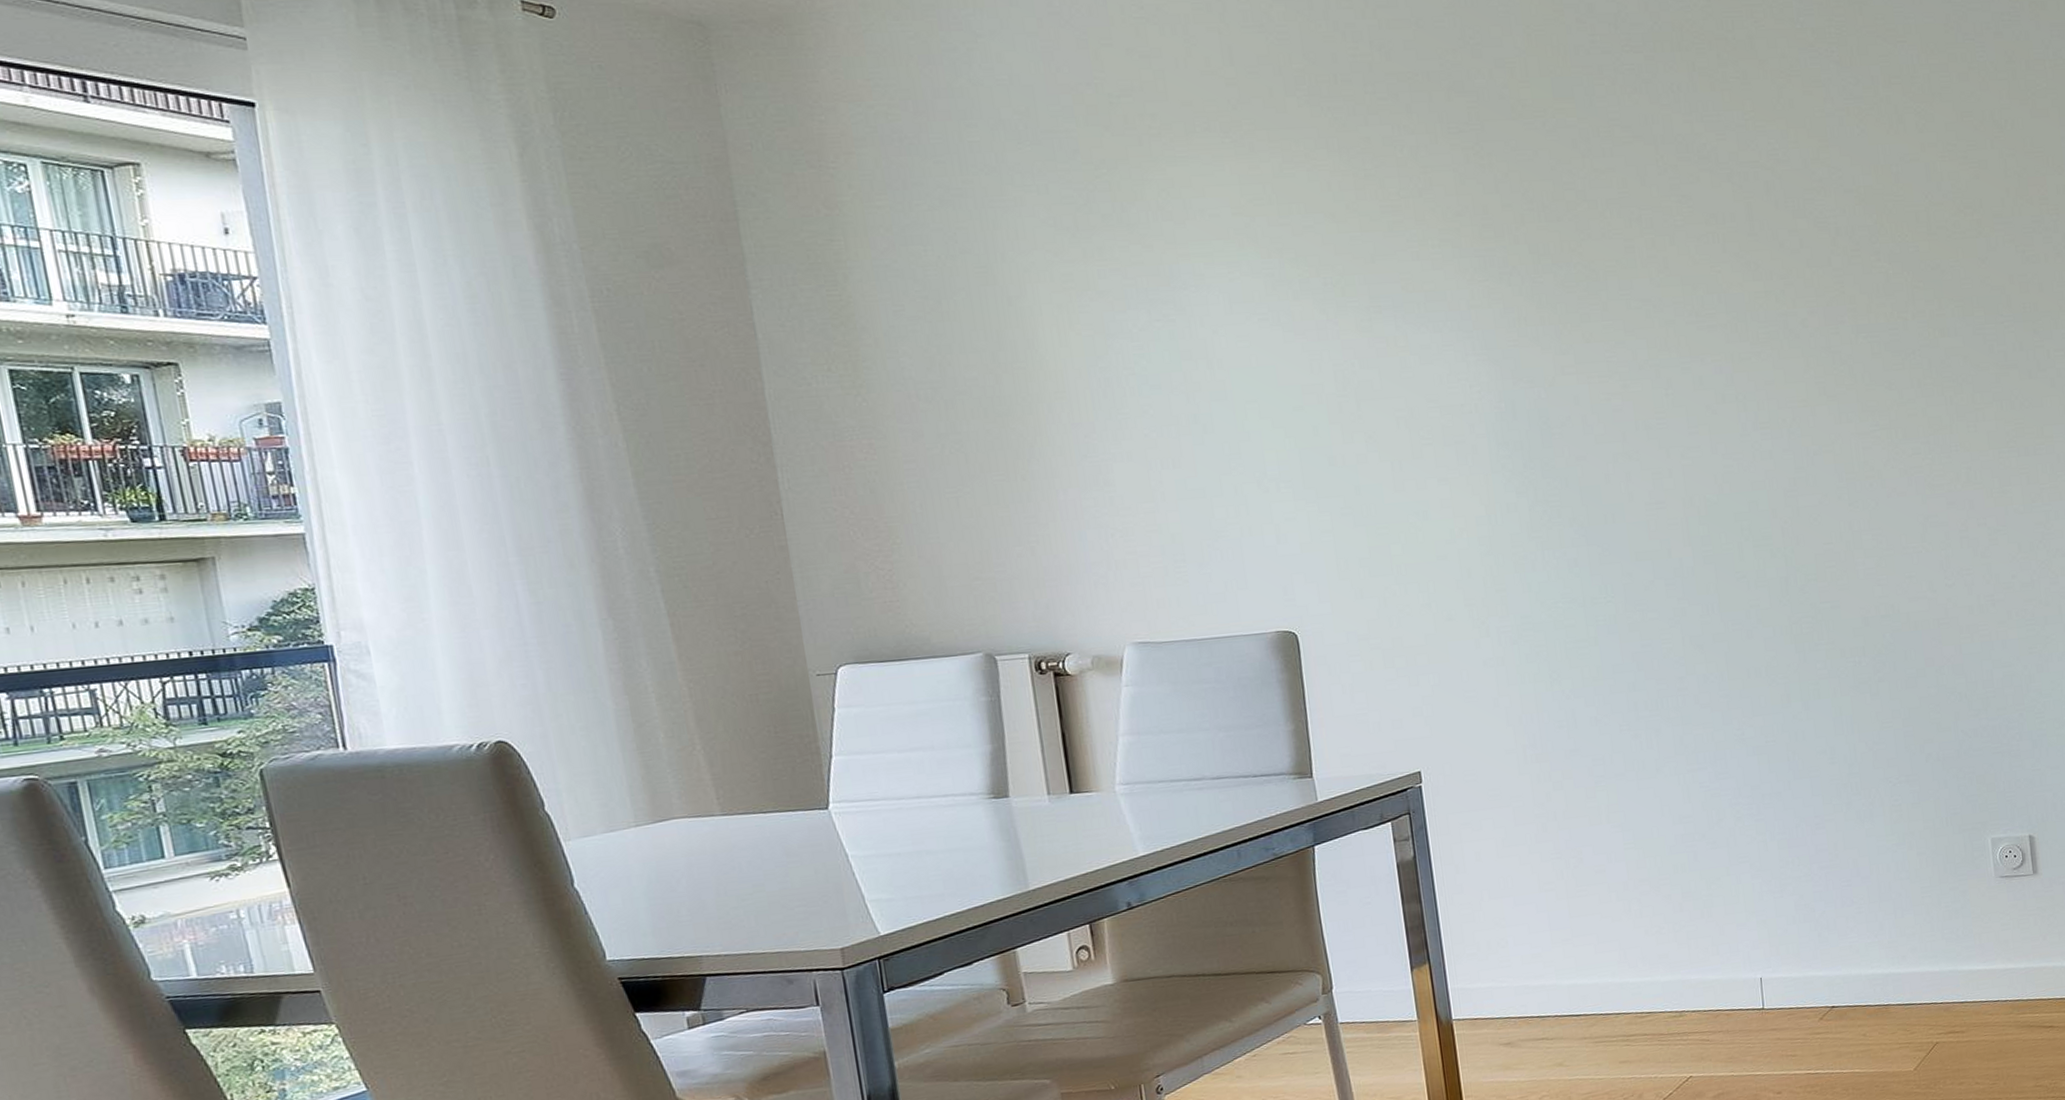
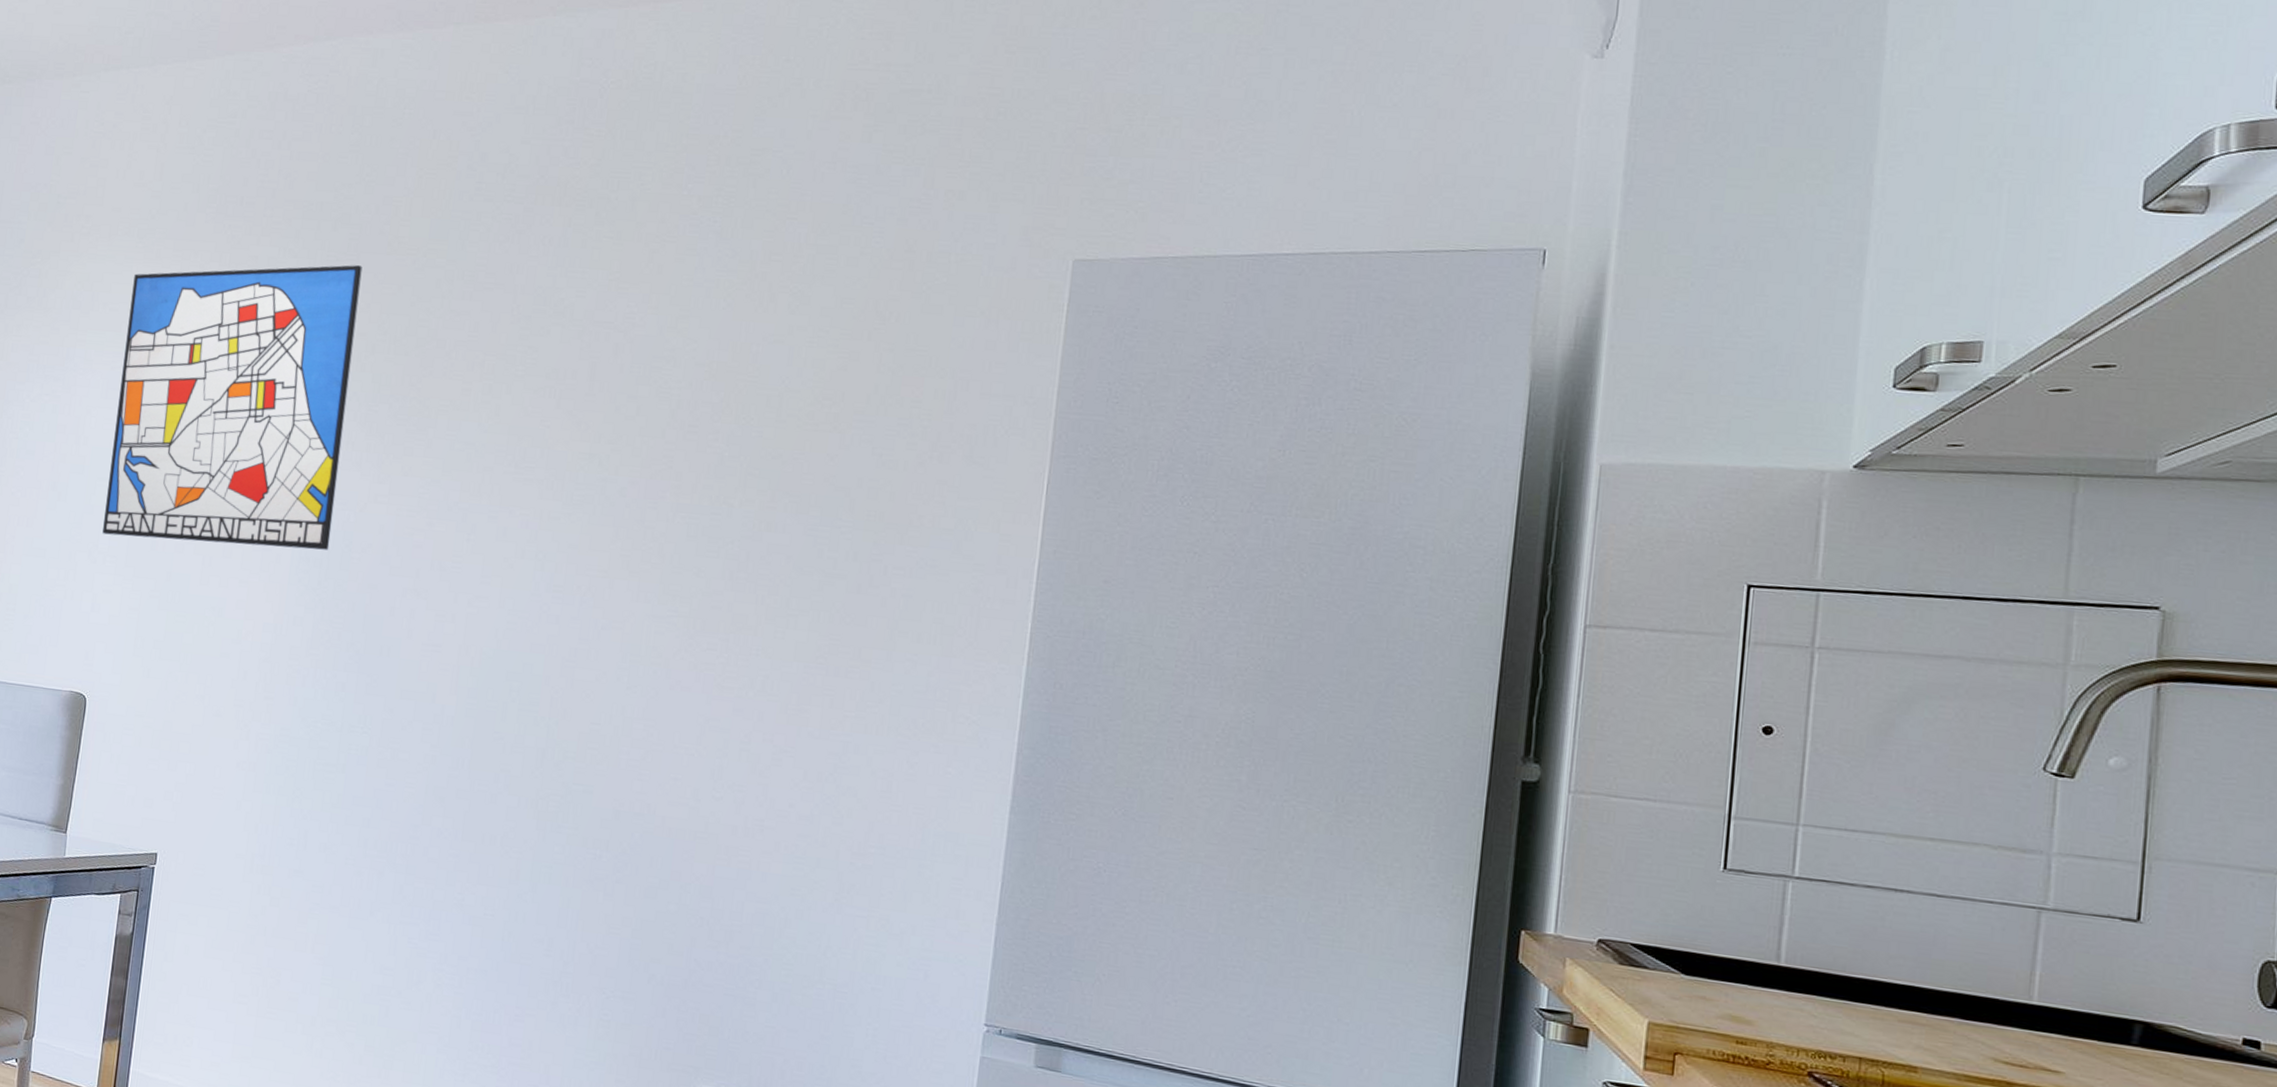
wall art: none [1229,134,1527,460] -> present [102,265,363,550]

